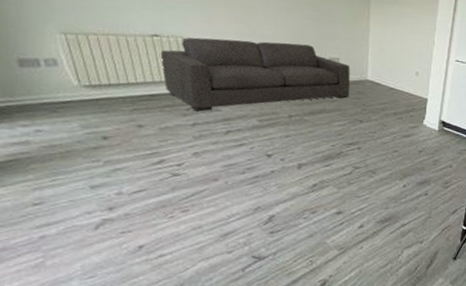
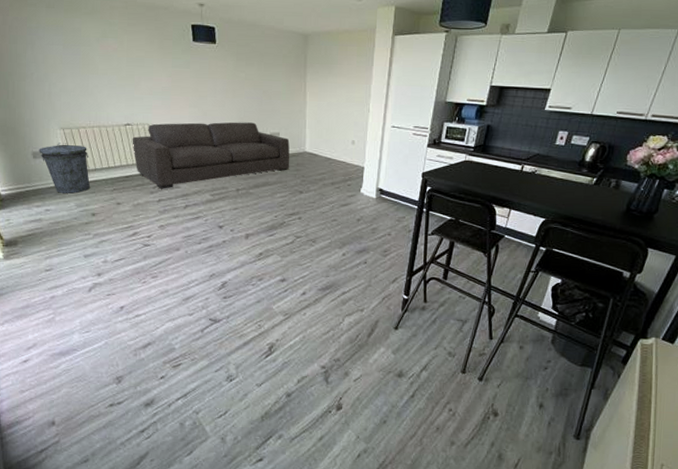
trash can: none [28,50,101,112] -> present [39,143,90,194]

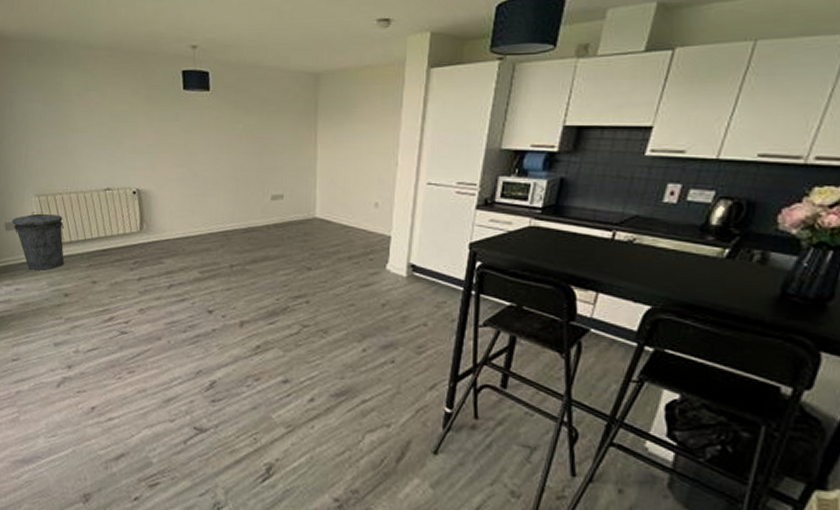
sofa: present [132,122,290,189] -> none [111,183,296,265]

